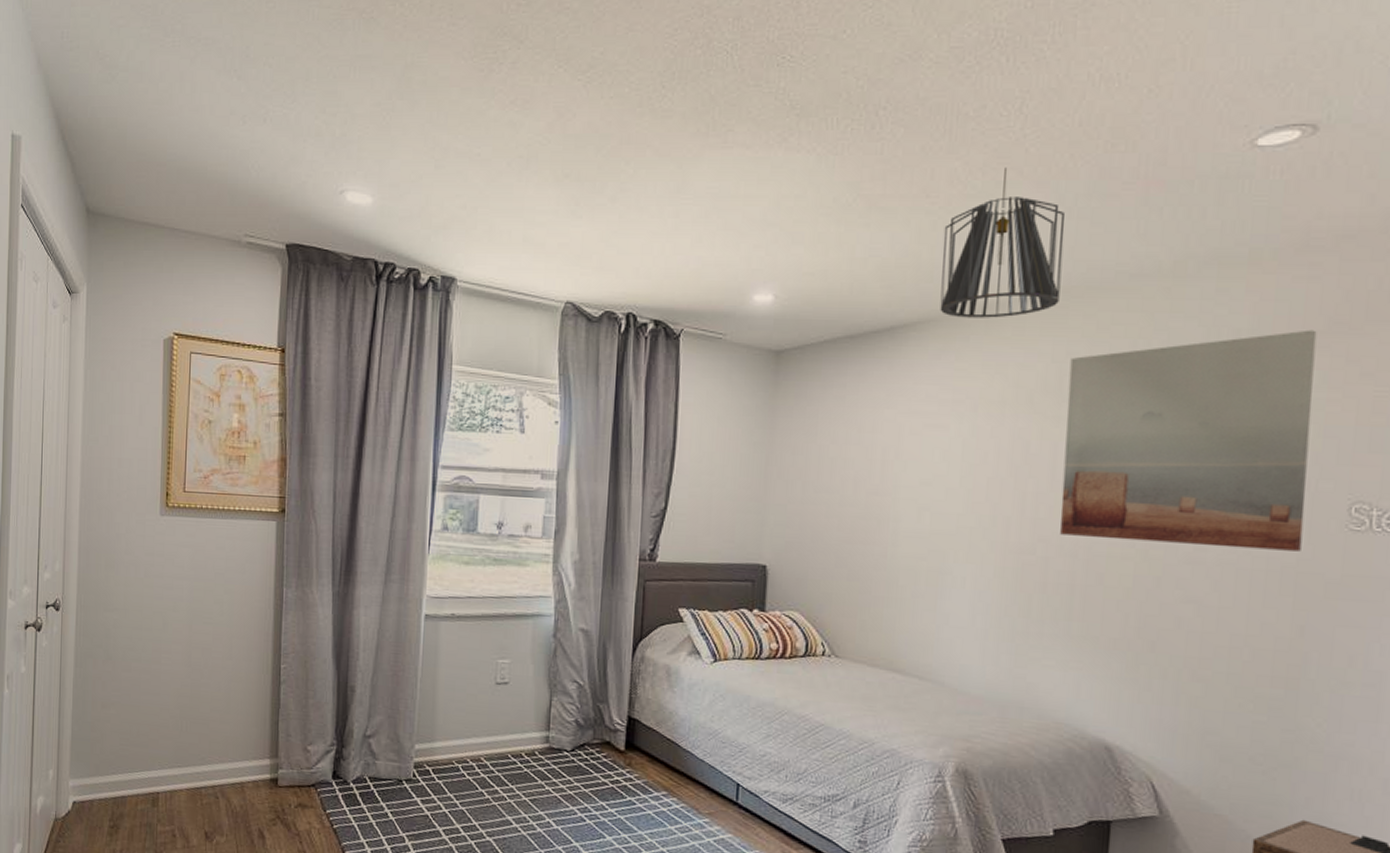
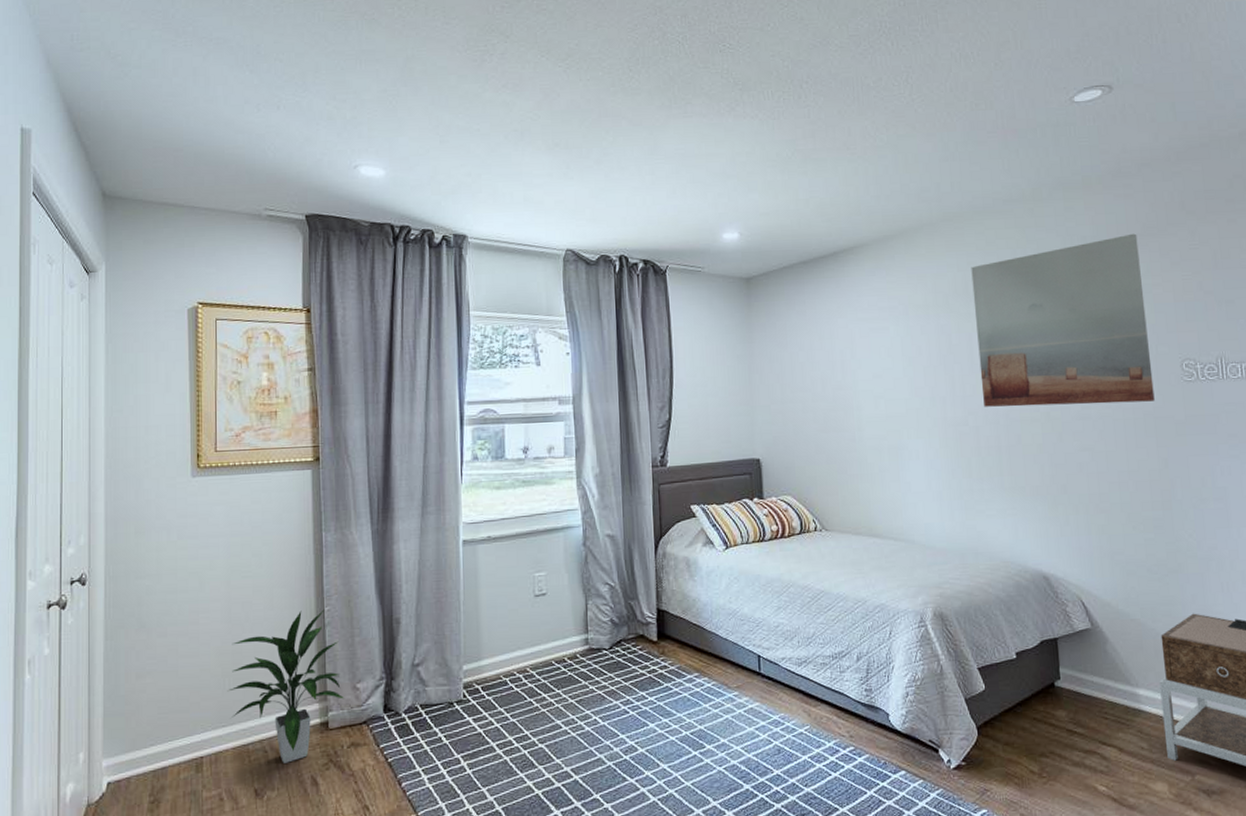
indoor plant: none [184,664,296,812] -> present [227,608,345,763]
pendant light: present [940,167,1065,318] -> none [863,124,956,242]

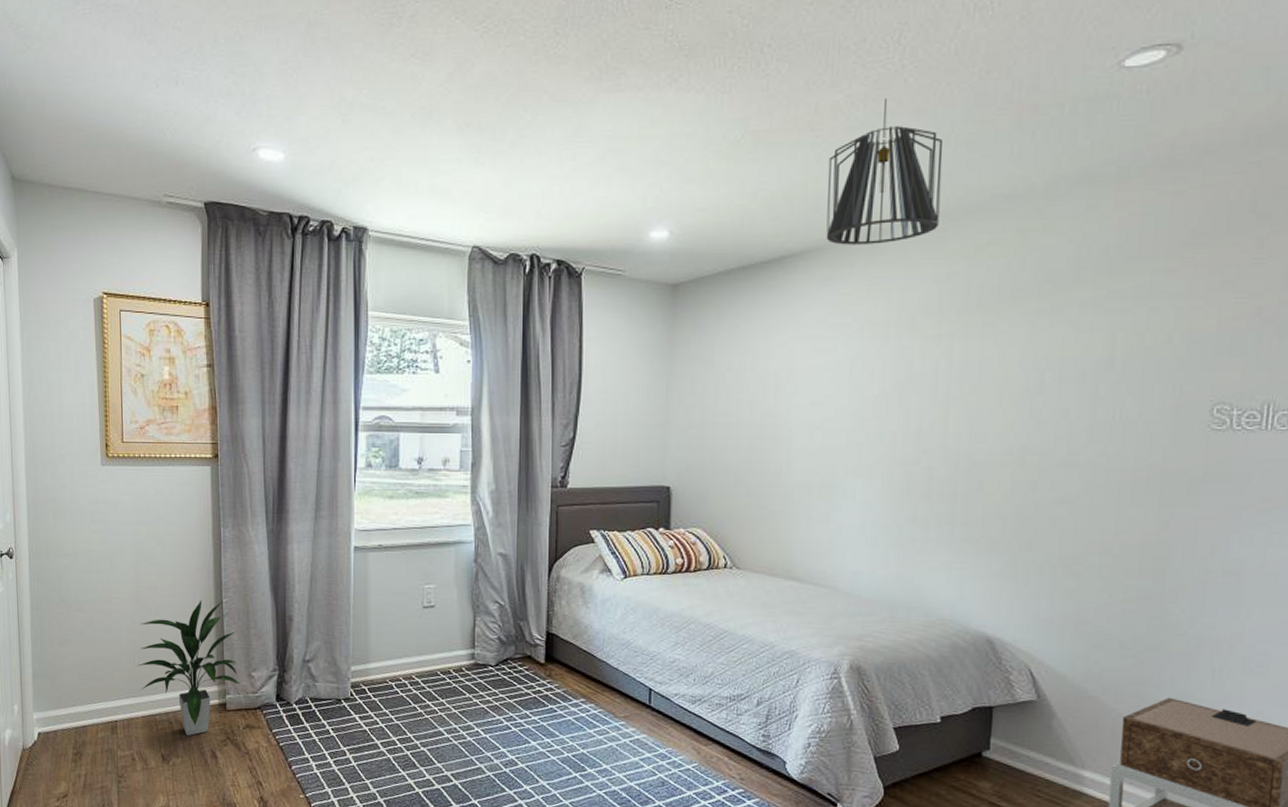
pendant light: none [863,124,956,242] -> present [826,98,943,245]
wall art: present [971,233,1155,407] -> none [942,242,1181,452]

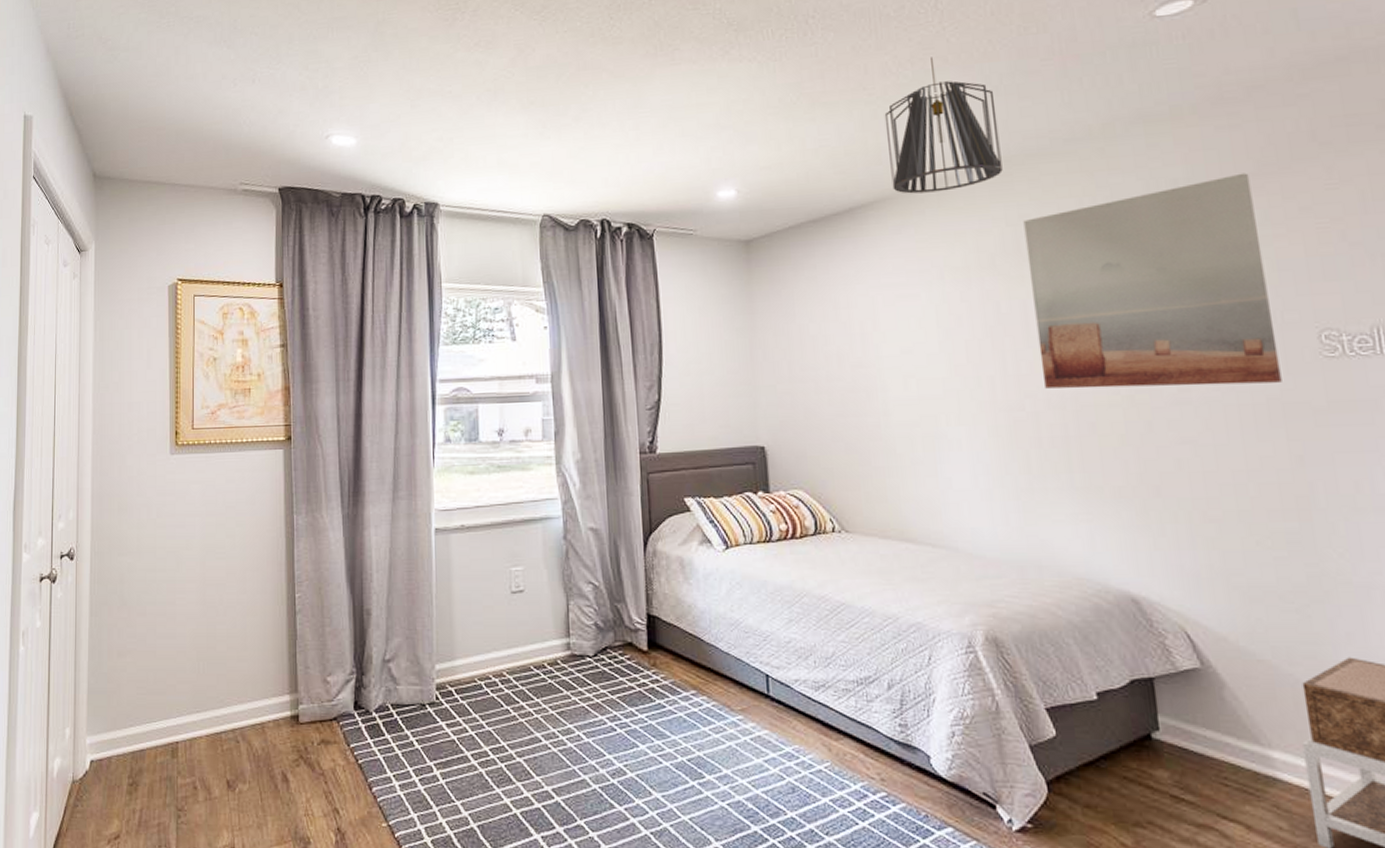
indoor plant: present [137,599,241,736] -> none [201,594,316,756]
wall art: none [942,242,1181,452] -> present [1023,173,1282,389]

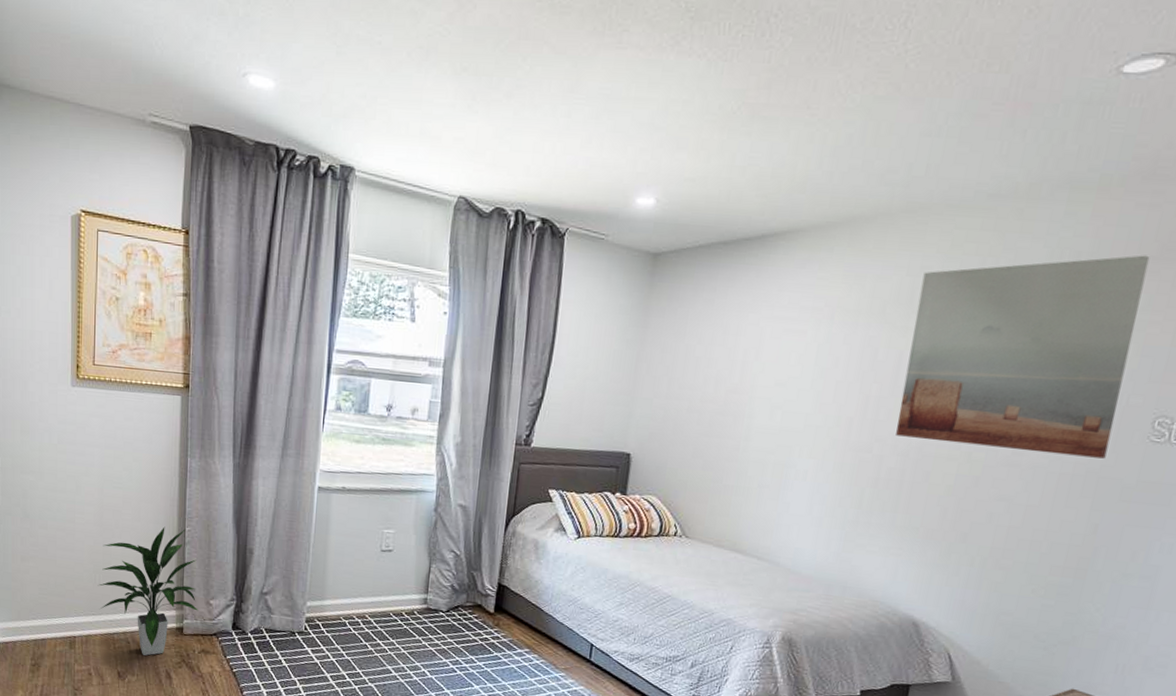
indoor plant: none [201,594,316,756] -> present [97,526,199,656]
pendant light: present [884,57,1003,194] -> none [809,82,935,231]

